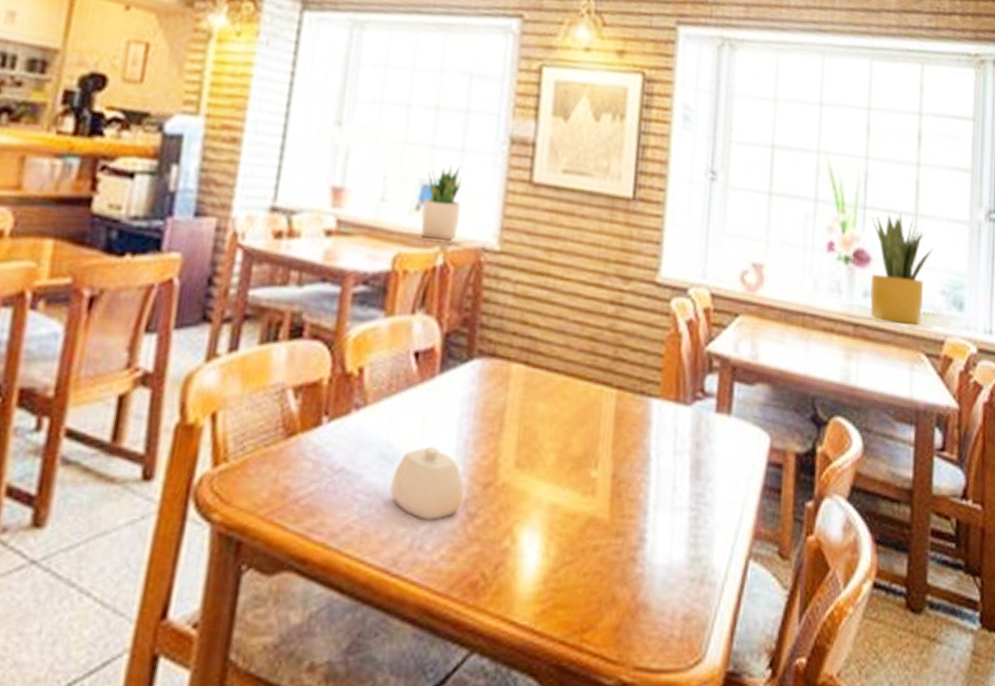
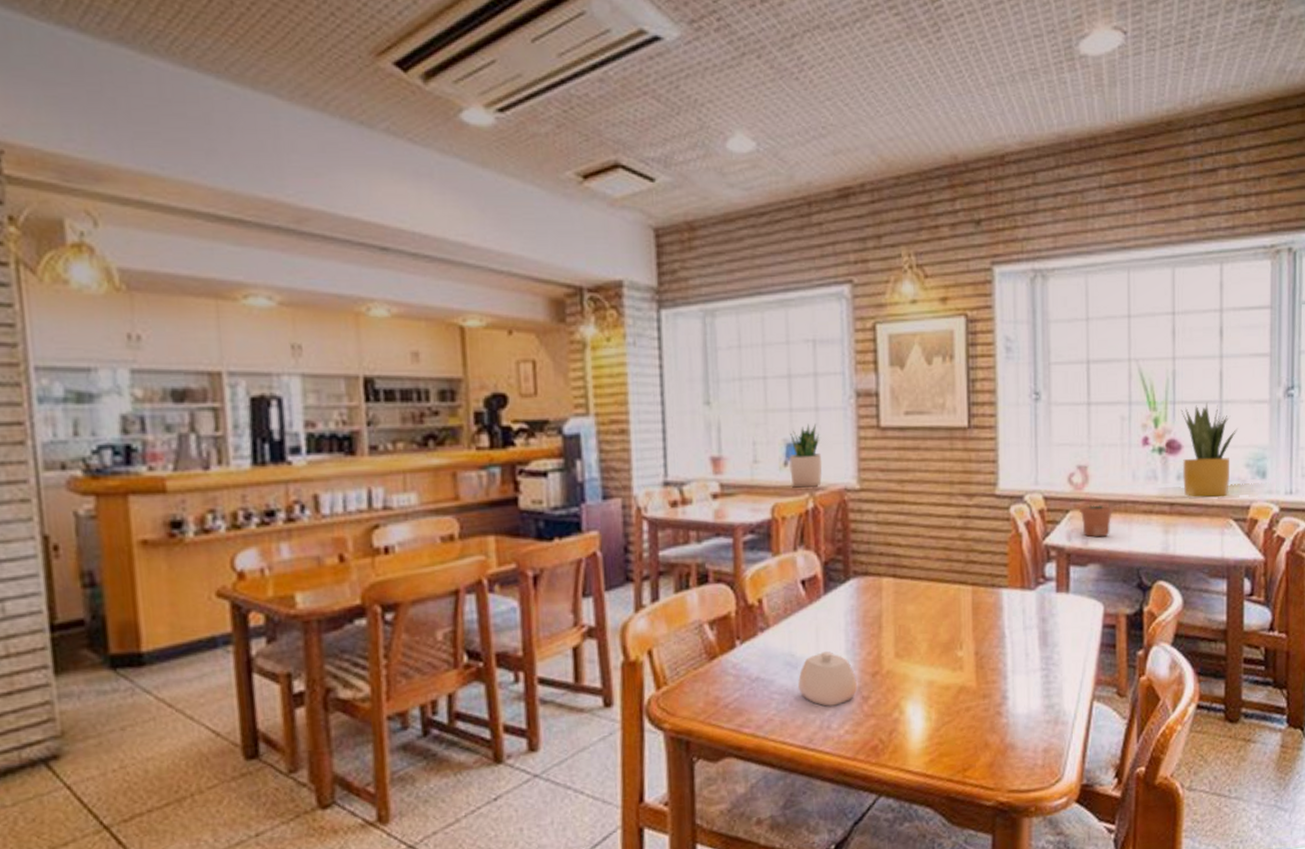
planter: none [751,312,790,353] -> present [1080,505,1113,537]

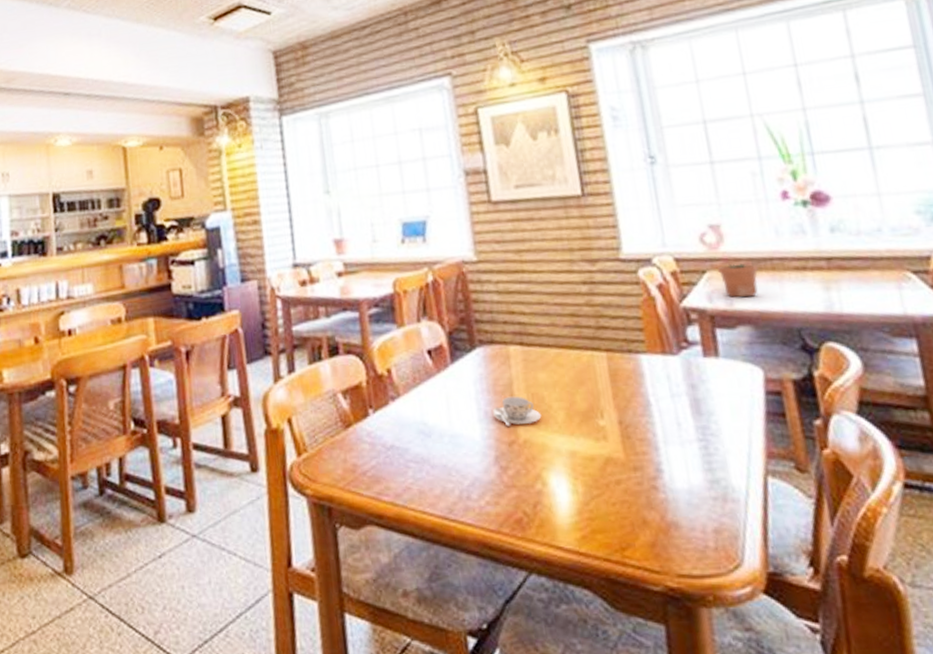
planter: present [790,423,822,488] -> none [405,203,439,263]
sugar bowl: present [798,651,857,707] -> none [432,420,494,476]
teacup: none [860,627,906,658] -> present [493,396,542,426]
planter: present [1181,402,1237,498] -> none [822,150,899,250]

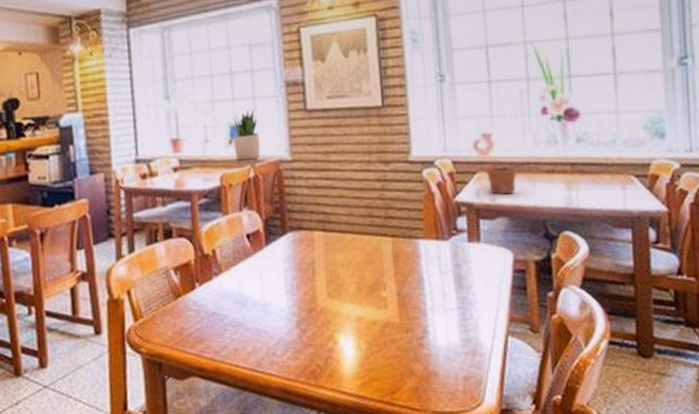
planter: none [405,203,439,263] -> present [233,109,260,161]
teacup: present [493,396,542,426] -> none [298,272,337,297]

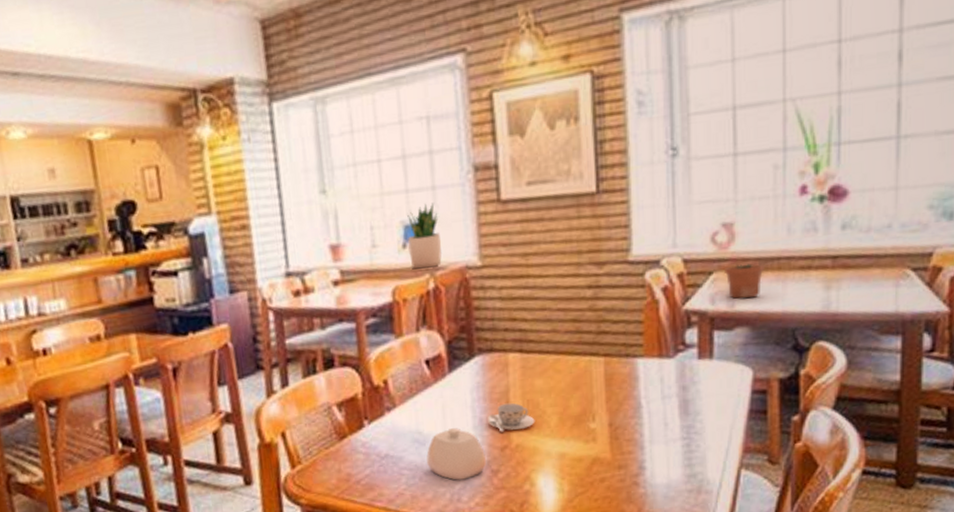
sugar bowl: none [247,292,296,337] -> present [426,428,486,481]
teacup: none [298,272,337,297] -> present [488,402,535,432]

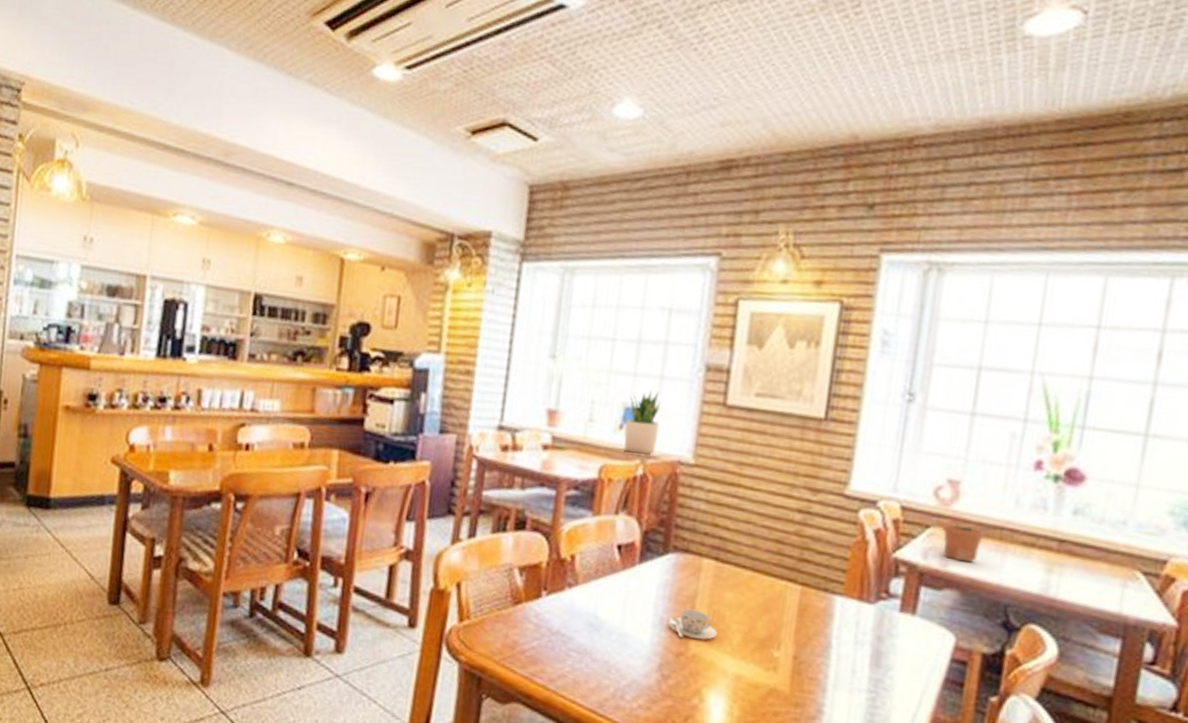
sugar bowl: present [426,428,486,481] -> none [597,620,659,678]

